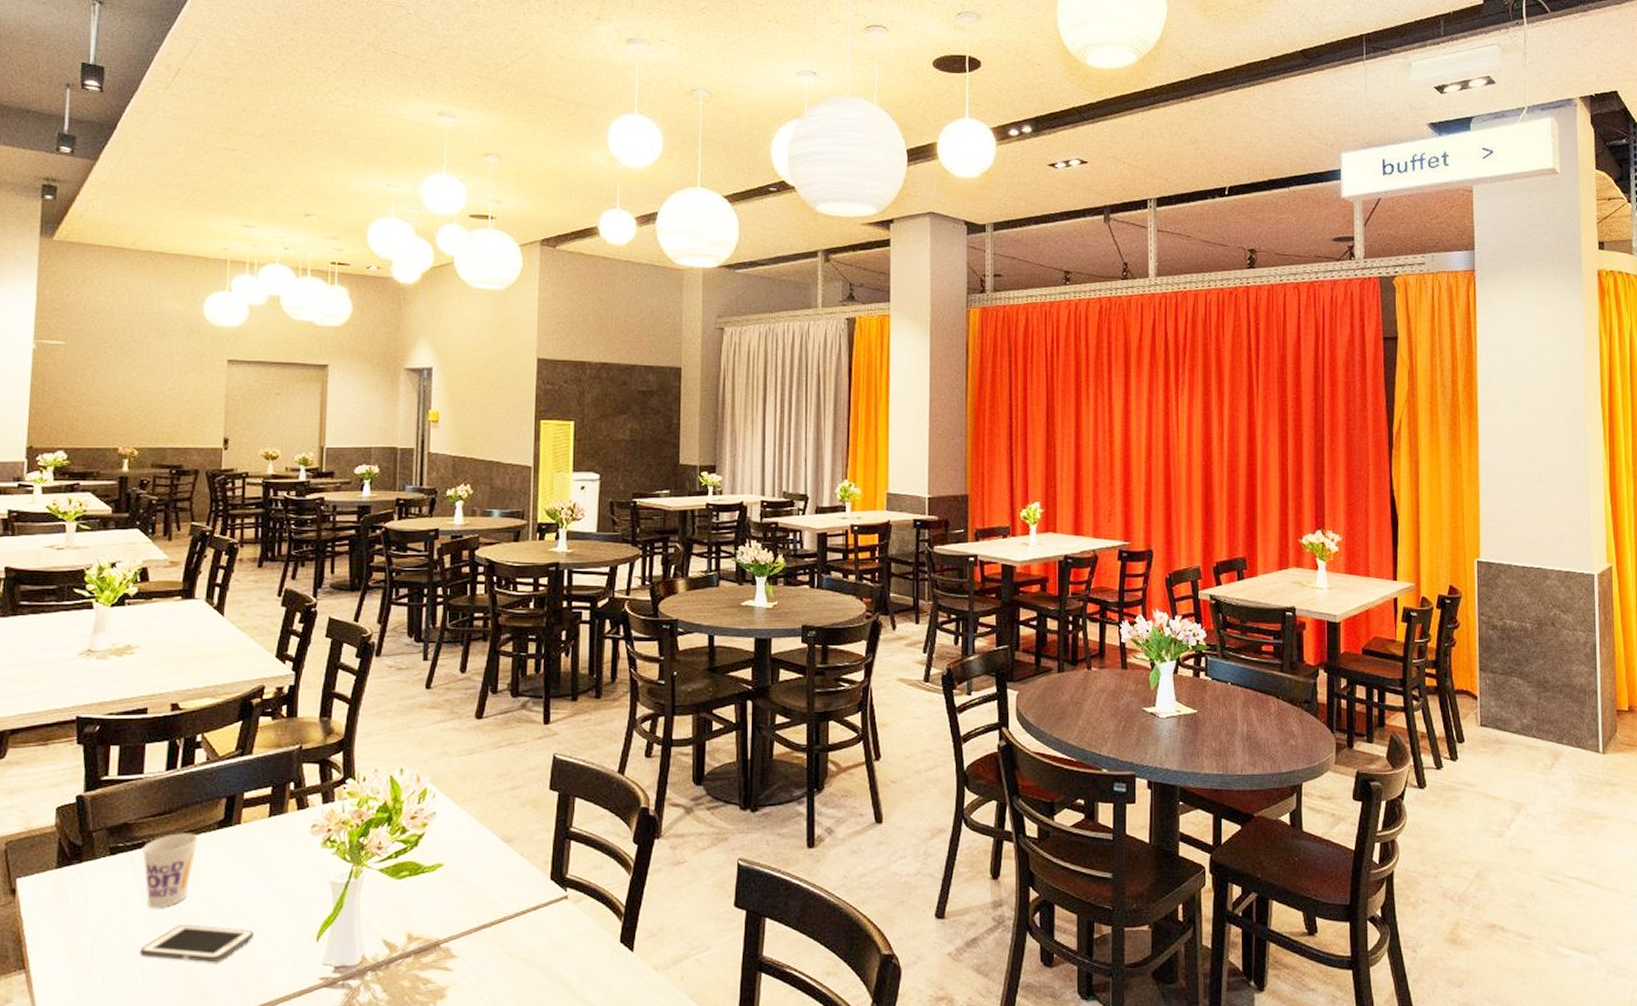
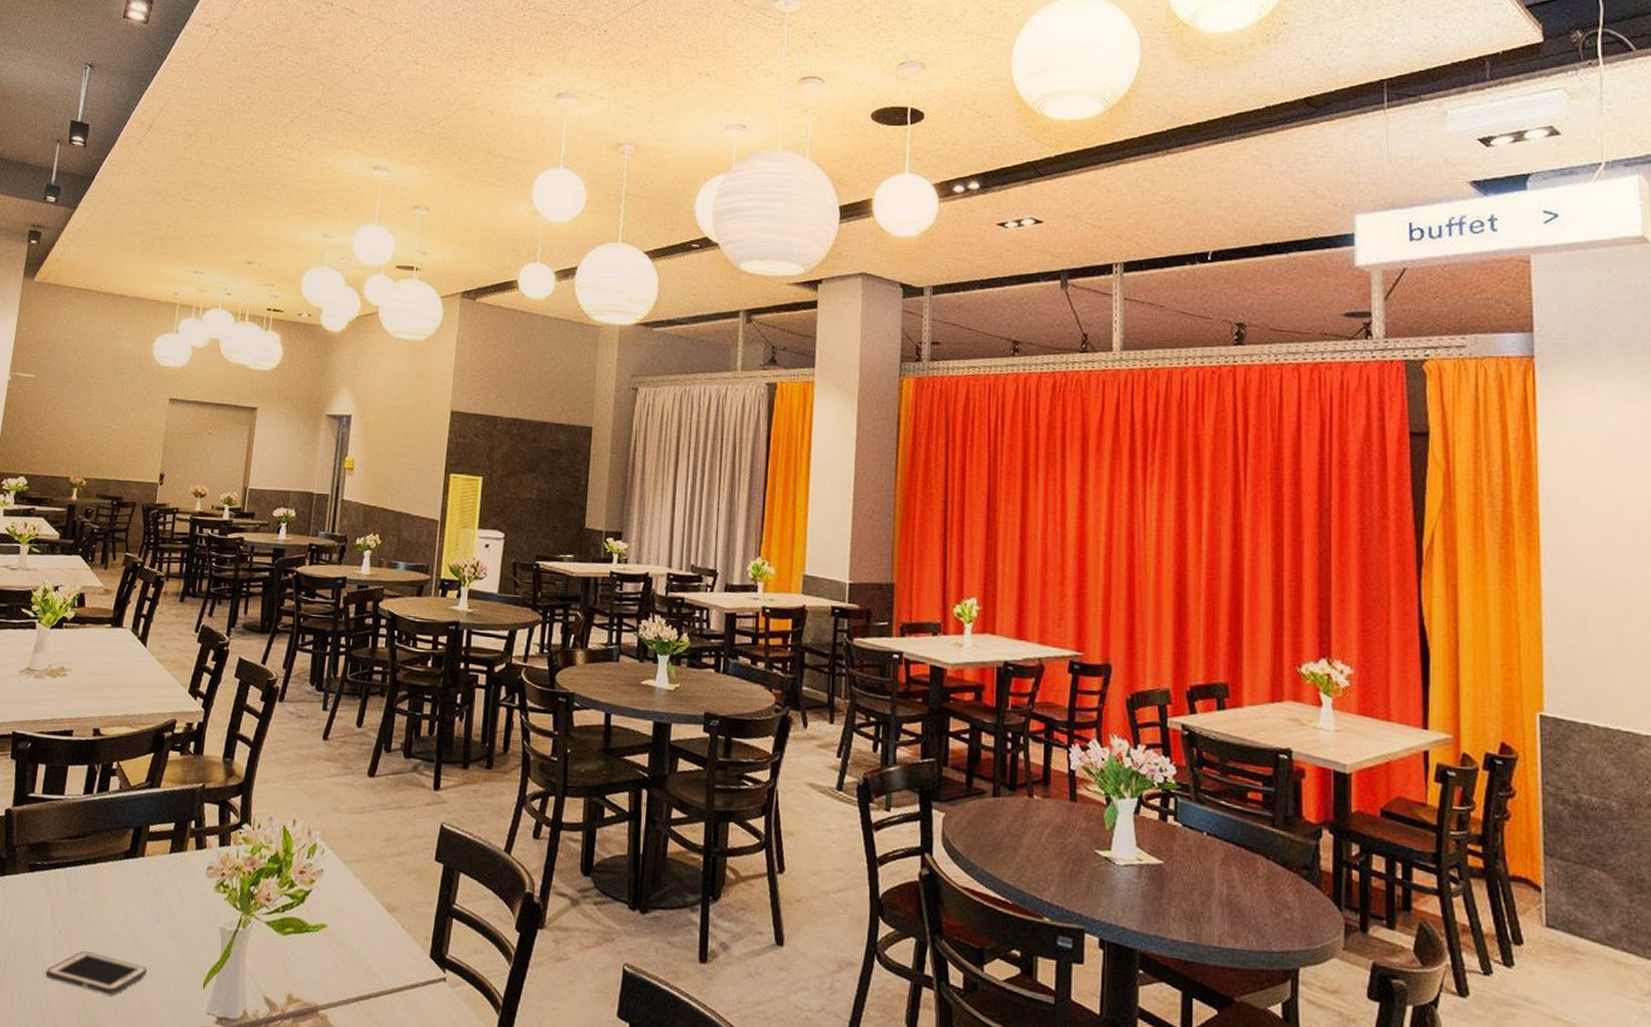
cup: present [142,833,199,908] -> none [56,858,107,931]

